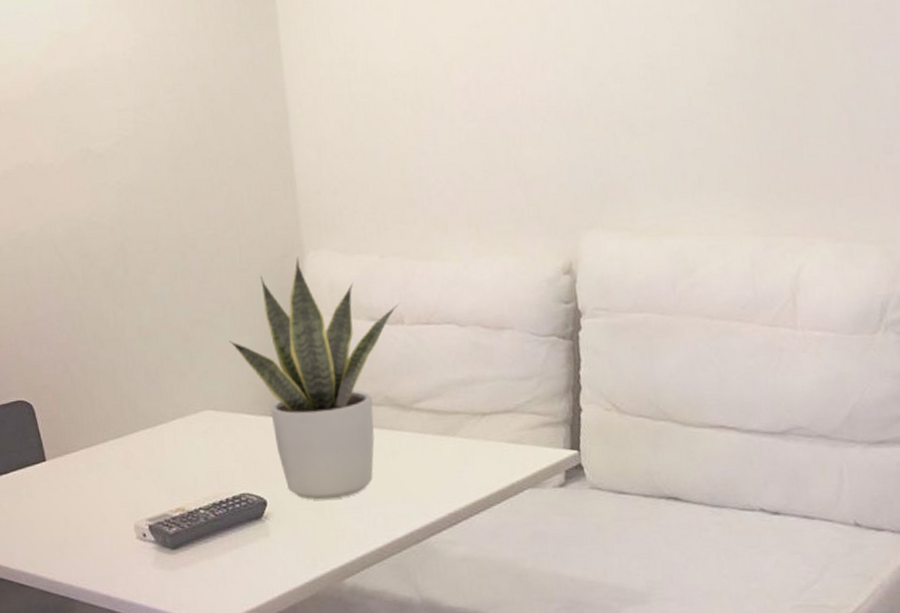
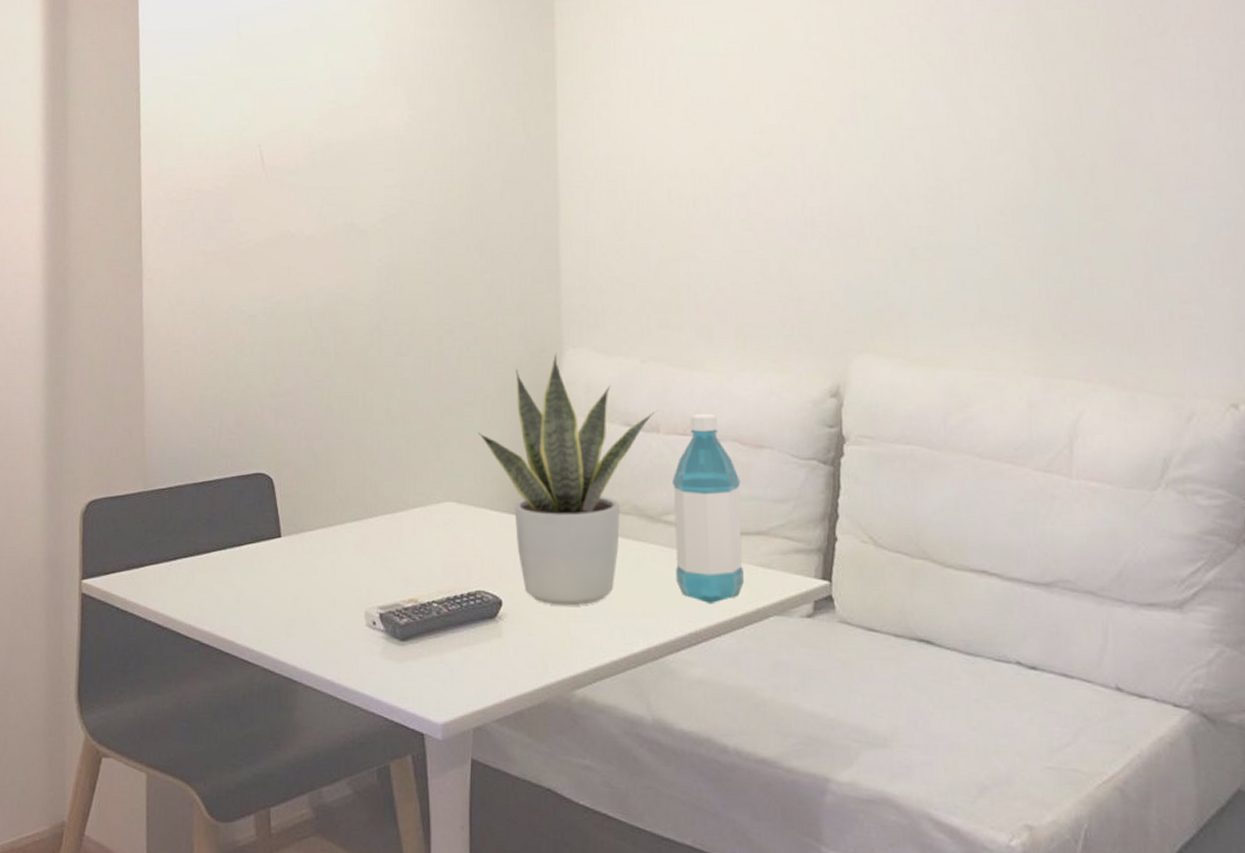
water bottle: none [420,301,498,484] -> present [673,413,745,605]

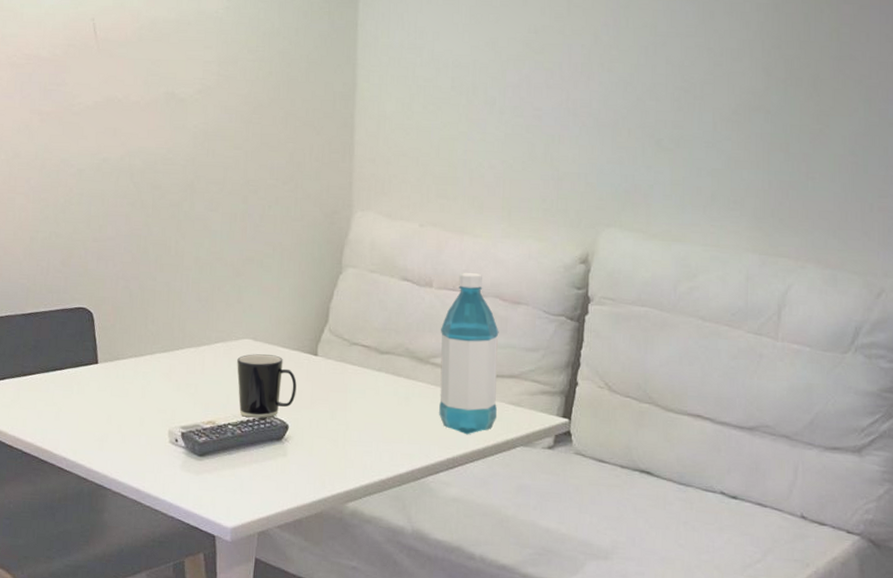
mug: none [439,519,509,595] -> present [237,354,297,419]
potted plant: present [478,353,658,606] -> none [275,214,432,432]

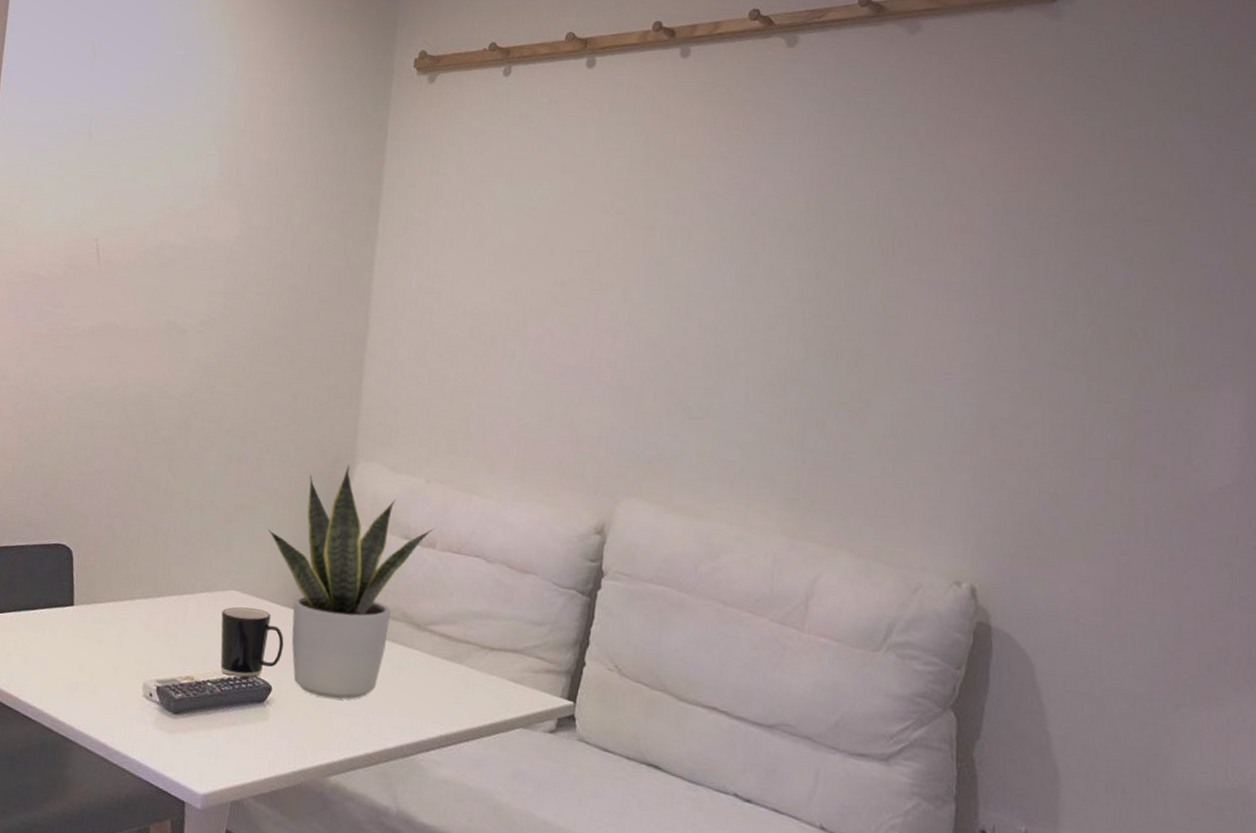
potted plant: none [275,214,432,432] -> present [268,464,436,699]
water bottle: present [439,272,499,435] -> none [434,535,504,712]

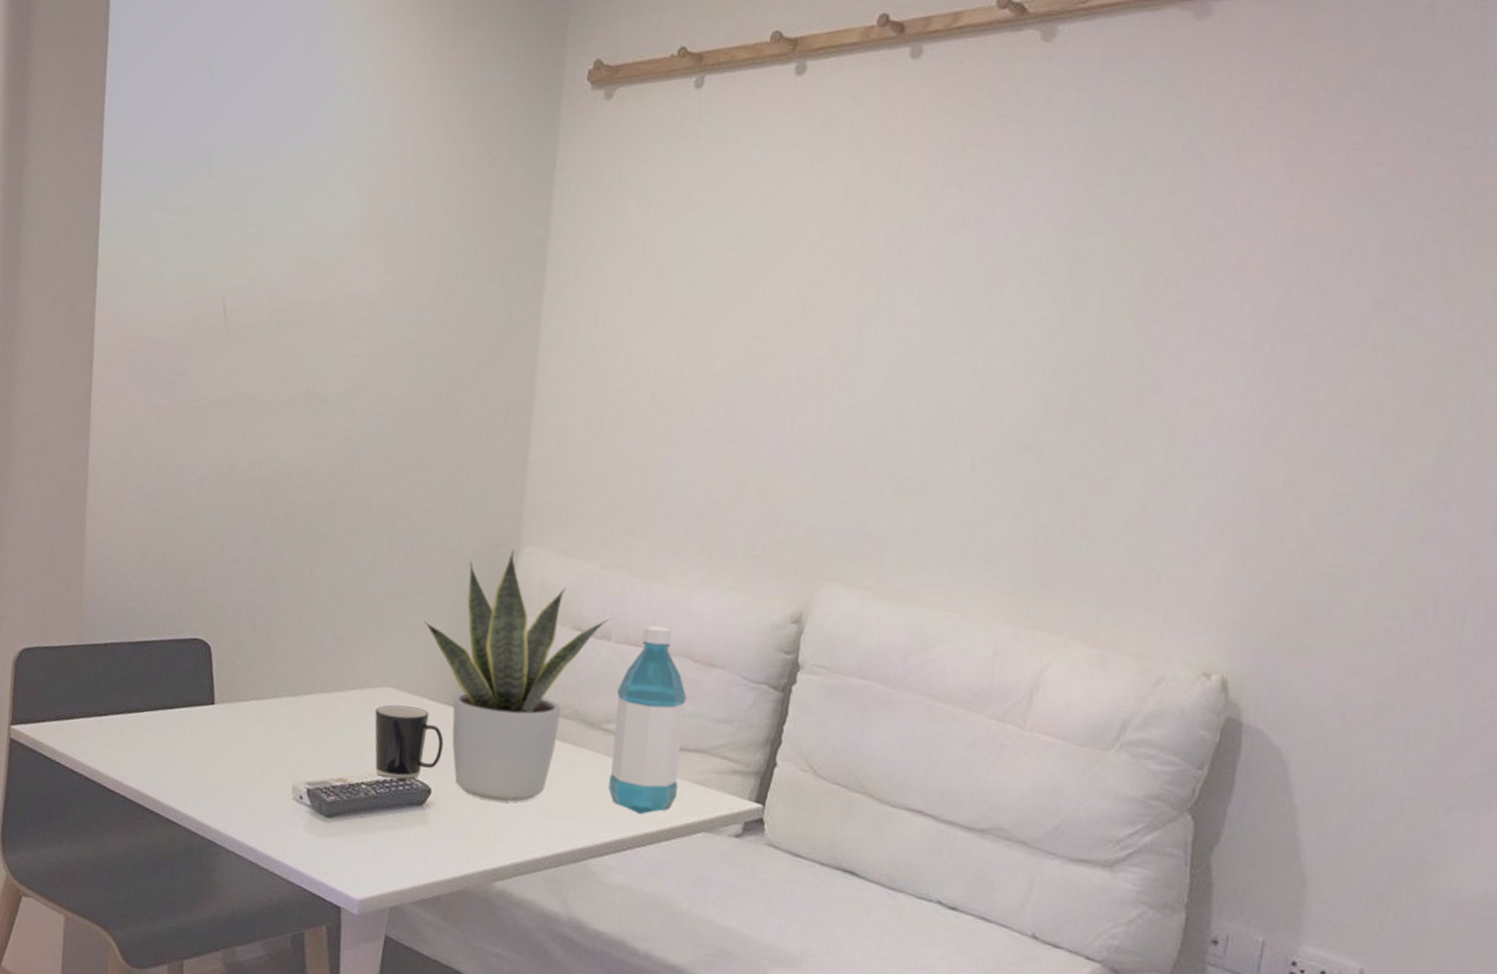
water bottle: none [434,535,504,712] -> present [608,625,687,815]

